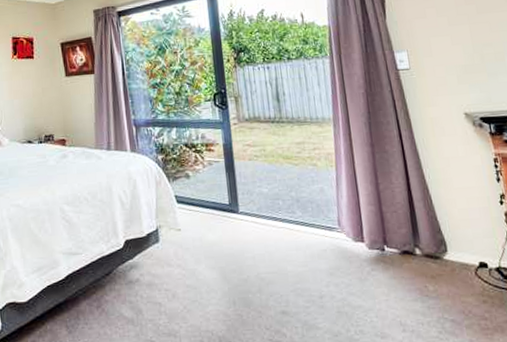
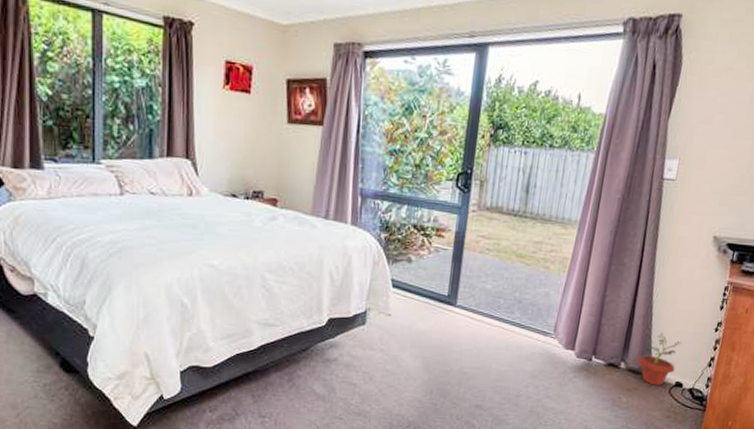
potted plant: none [431,213,473,269] -> present [637,333,681,386]

